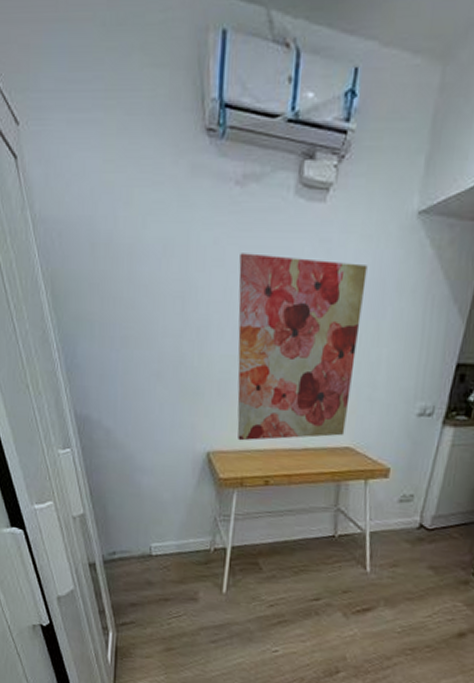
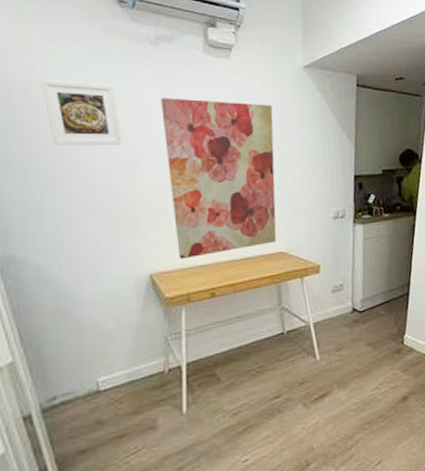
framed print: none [122,229,195,308] -> present [40,79,121,146]

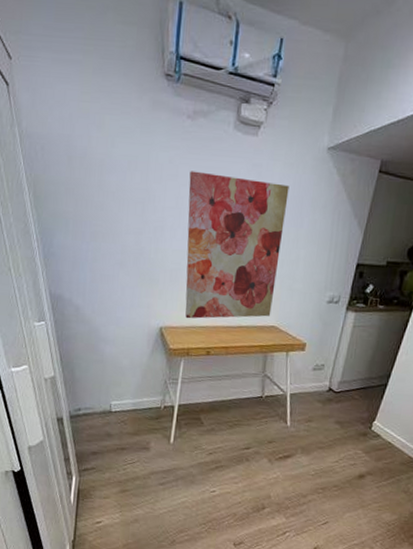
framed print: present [40,79,121,146] -> none [95,147,153,212]

